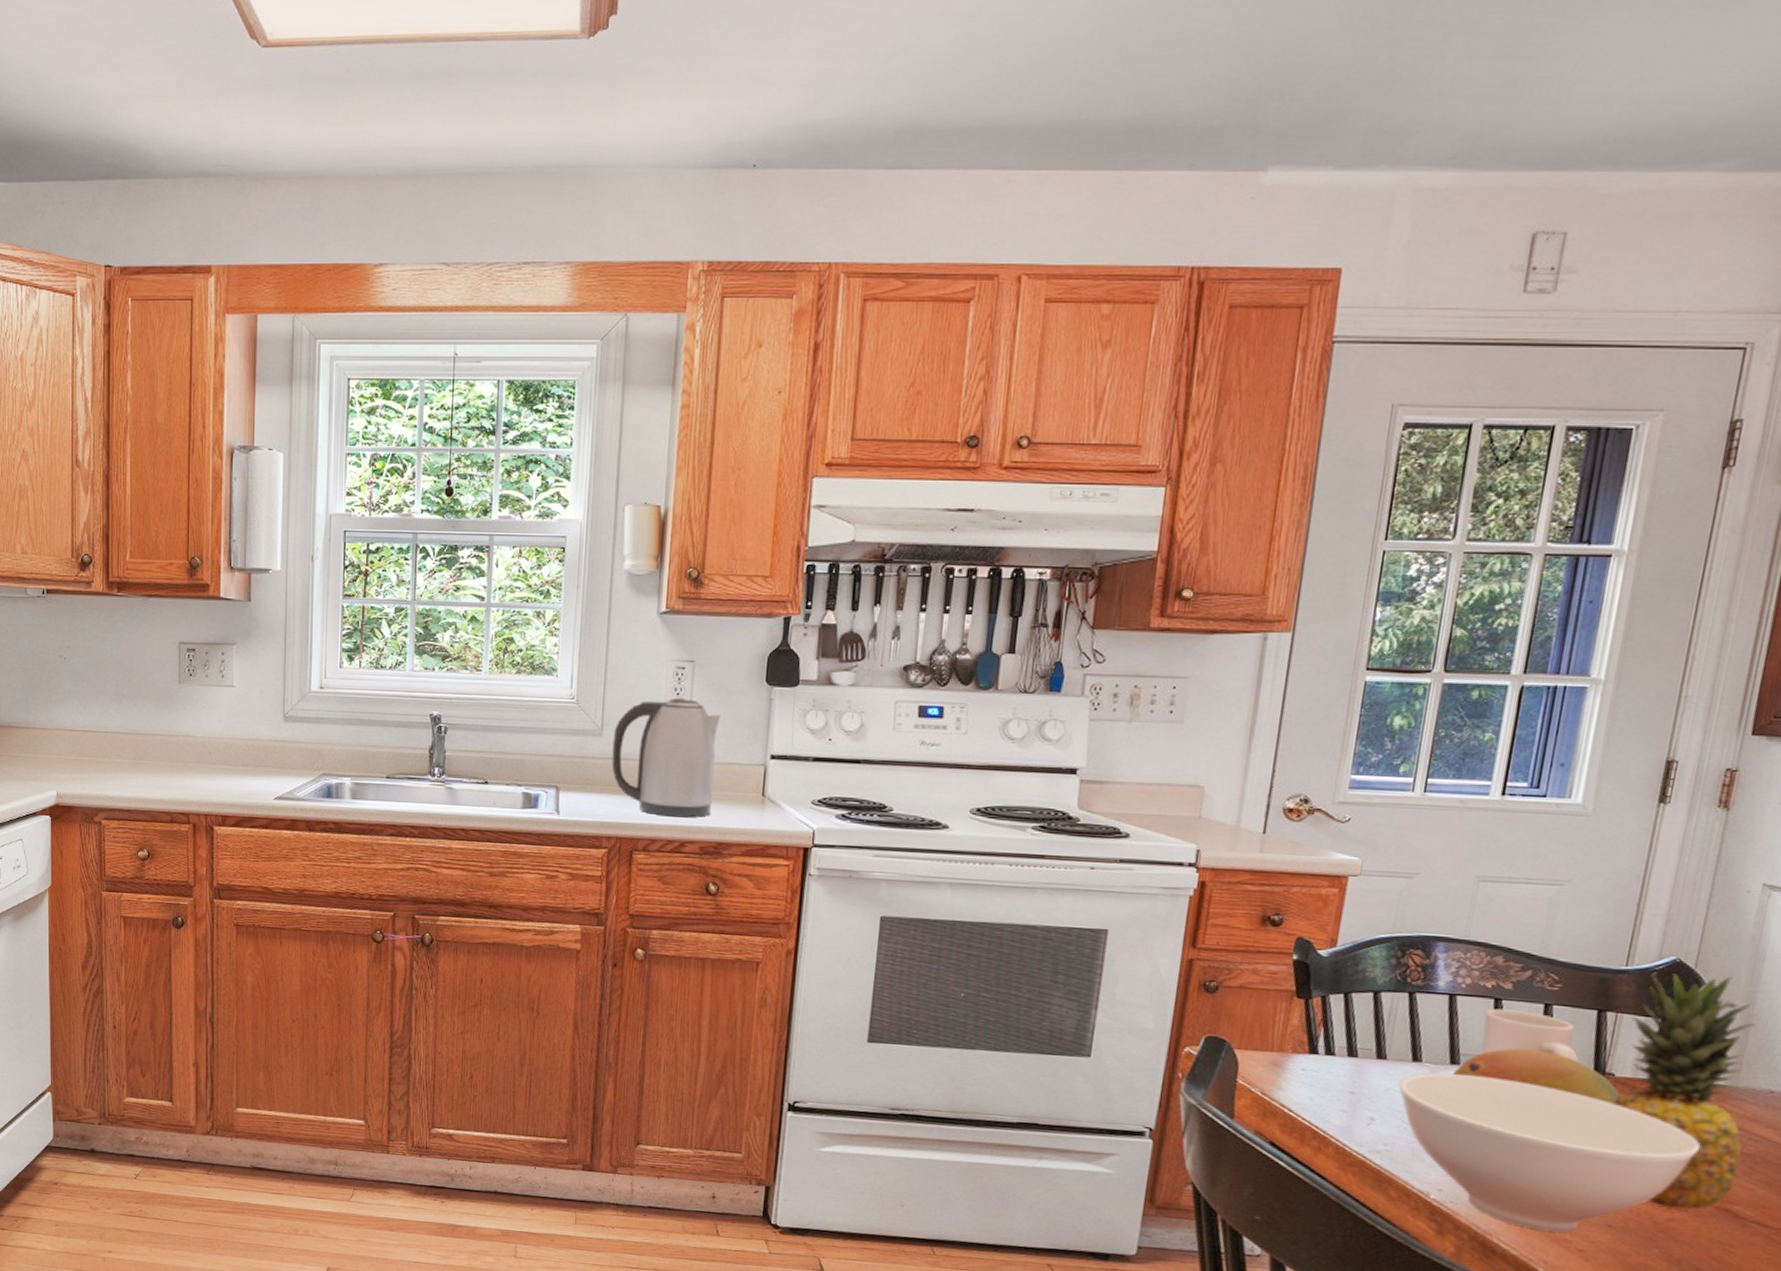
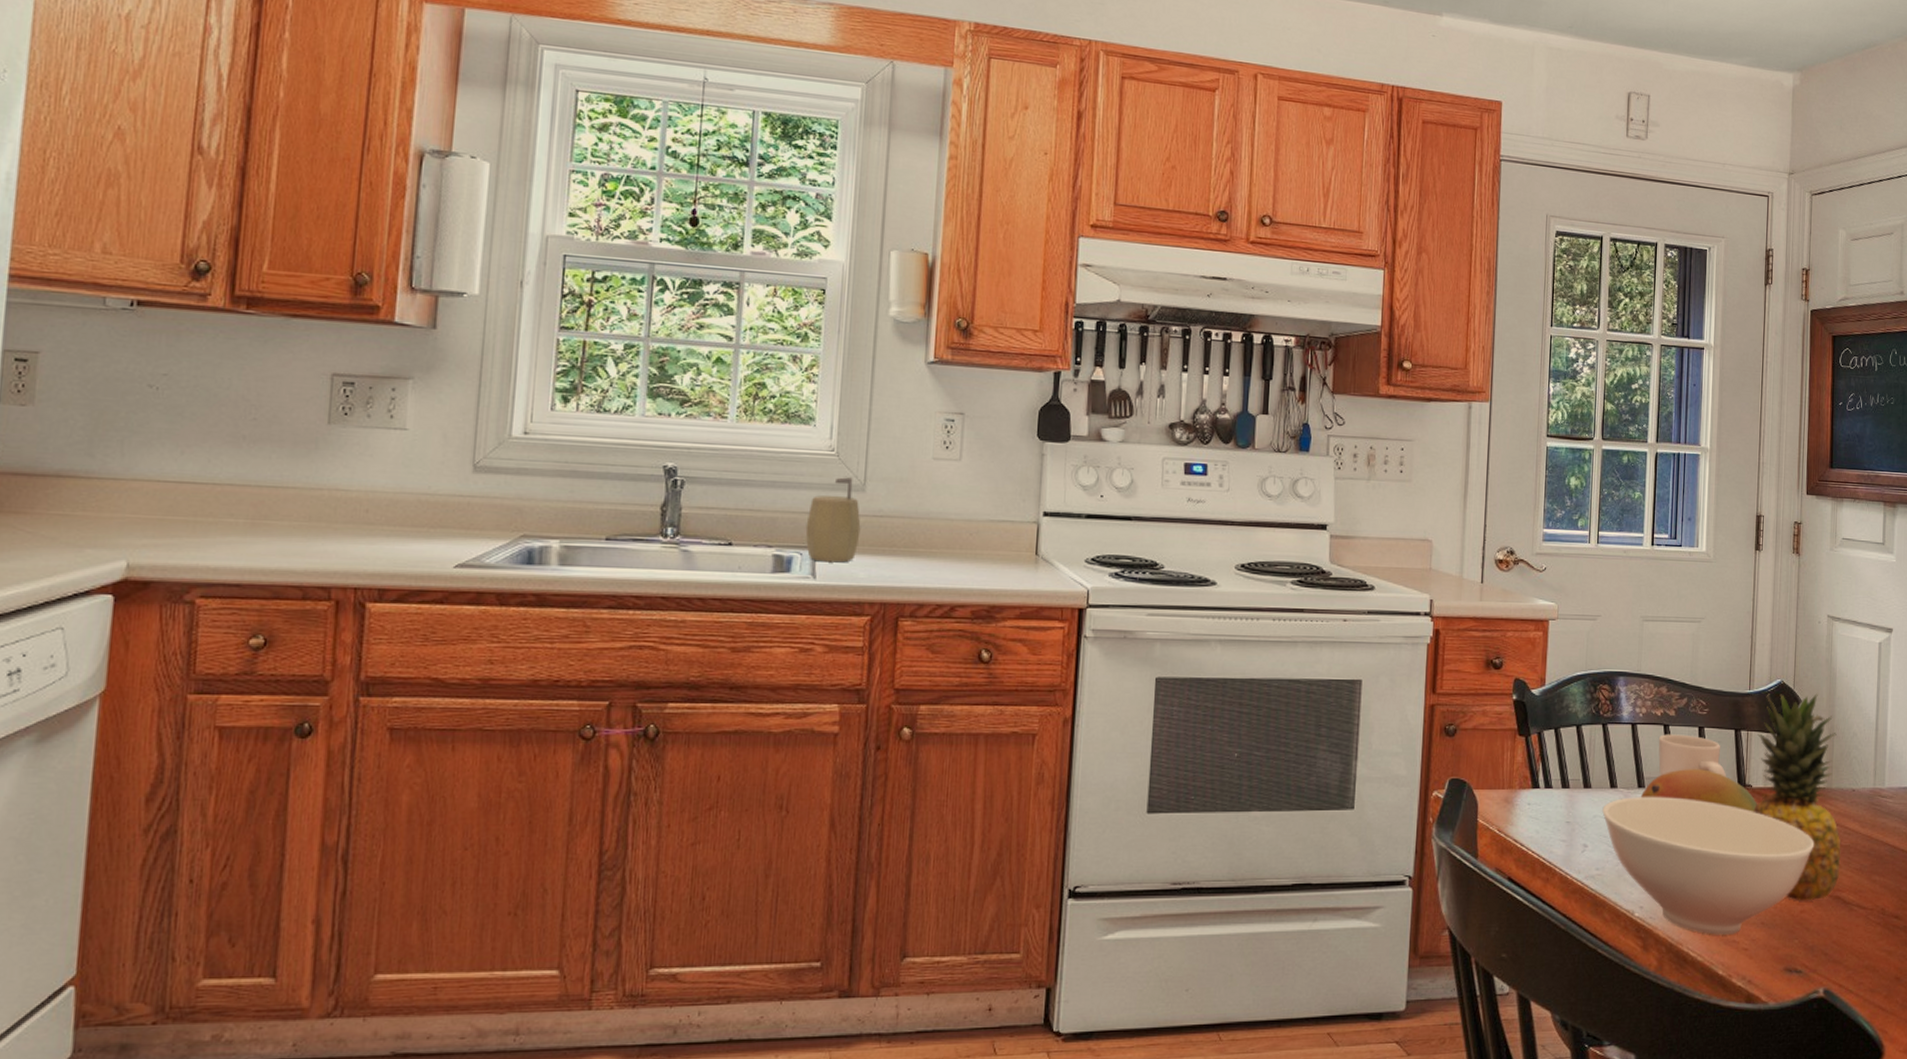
soap dispenser: none [550,723,599,801] -> present [805,477,861,563]
kettle: present [611,697,721,818] -> none [875,451,992,579]

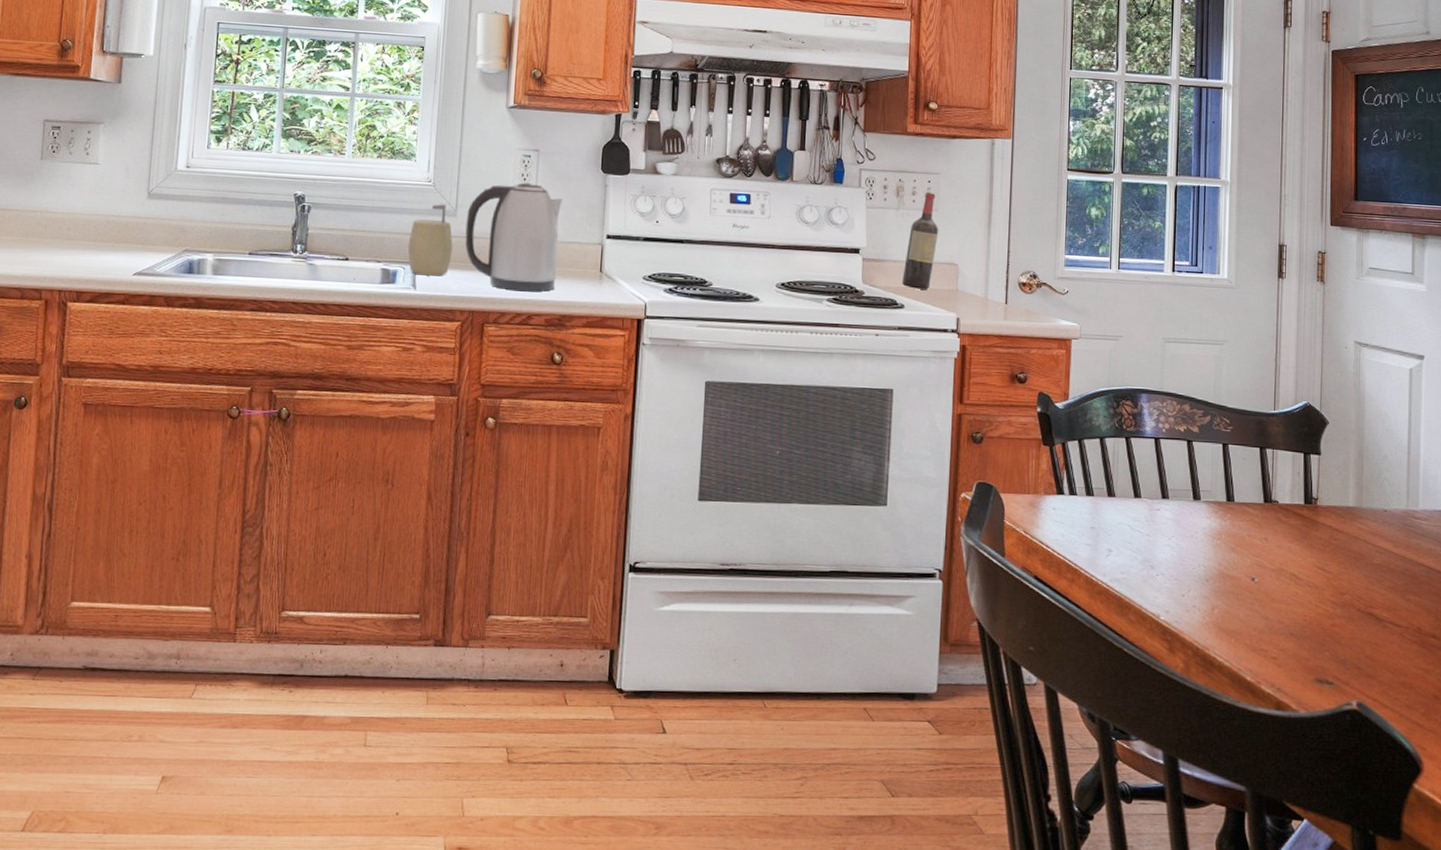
kettle: none [875,451,992,579] -> present [465,182,562,292]
wine bottle: none [1371,461,1412,570] -> present [901,193,939,291]
bowl: present [1602,797,1815,935] -> none [1126,507,1345,643]
fruit: present [1640,769,1757,813] -> none [1164,483,1284,528]
mug: present [1658,734,1726,777] -> none [1182,449,1251,493]
fruit: present [1753,692,1841,900] -> none [1280,414,1373,615]

